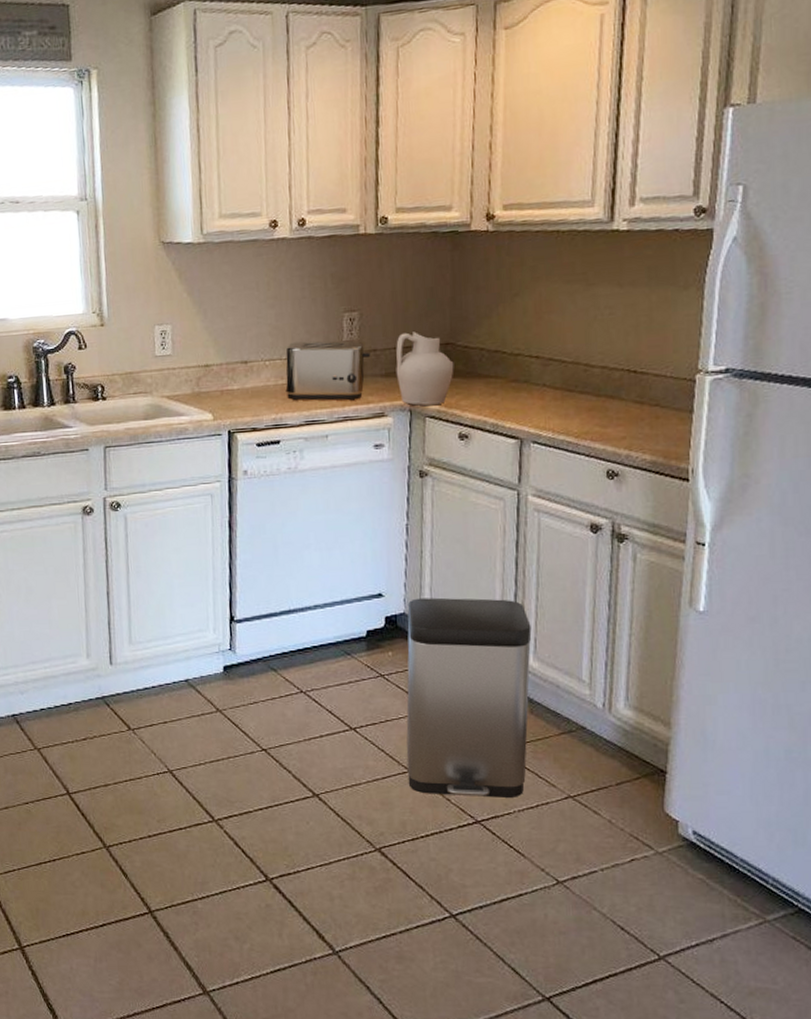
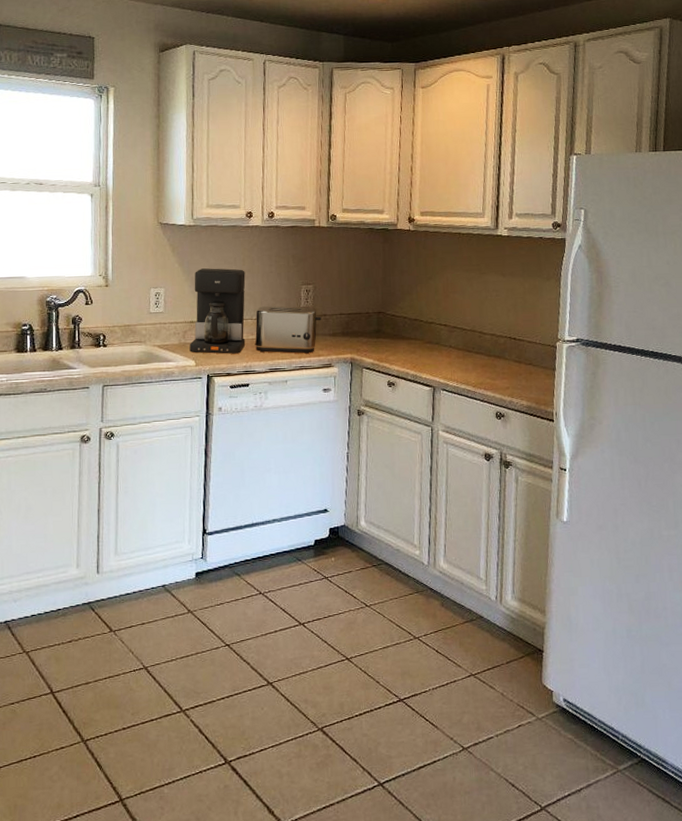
coffee maker: none [205,295,274,405] -> present [189,268,246,355]
ceramic jug: present [396,332,454,407] -> none [341,302,385,360]
pedal bin: present [406,597,532,798] -> none [344,512,442,679]

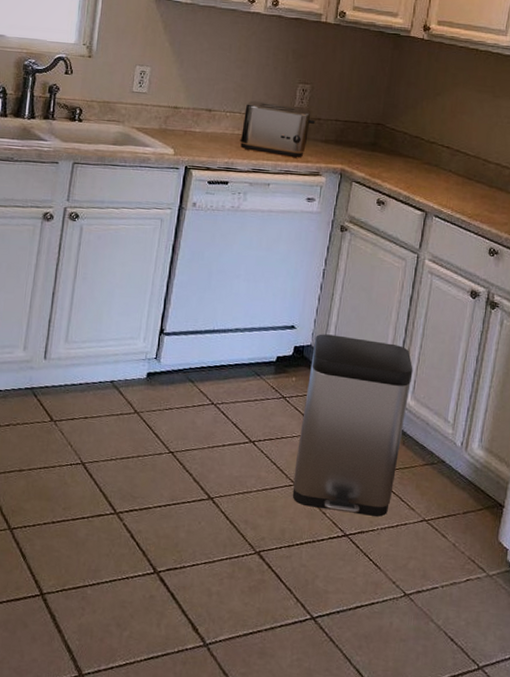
coffee maker: present [189,268,246,355] -> none [169,51,240,149]
pedal bin: none [344,512,442,679] -> present [292,334,413,517]

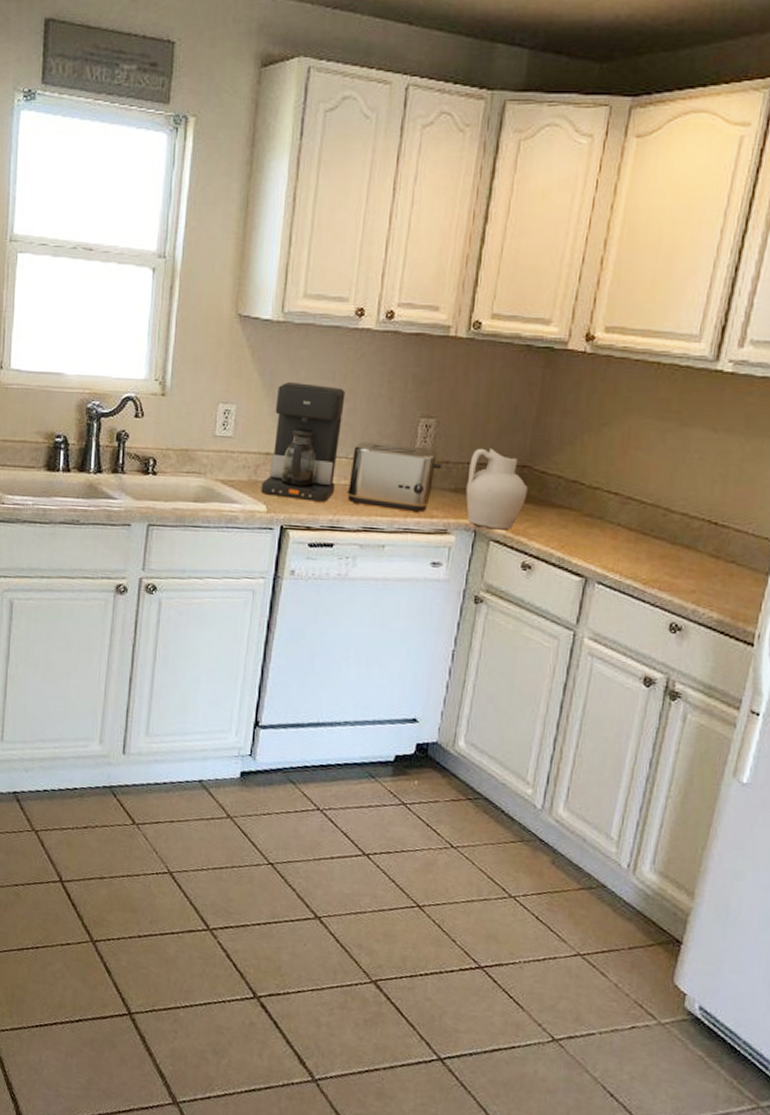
coffee maker: none [169,51,240,149] -> present [261,382,346,503]
pedal bin: present [292,334,413,517] -> none [415,729,567,948]
ceramic jug: none [334,109,382,173] -> present [466,448,528,530]

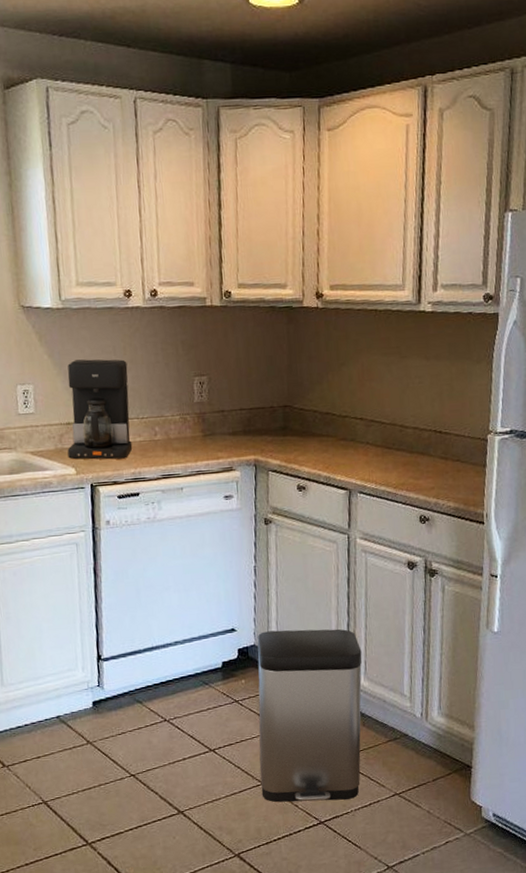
toaster: present [347,442,442,513] -> none [142,402,219,457]
pedal bin: none [415,729,567,948] -> present [257,628,362,802]
ceramic jug: present [466,448,528,530] -> none [241,395,292,462]

